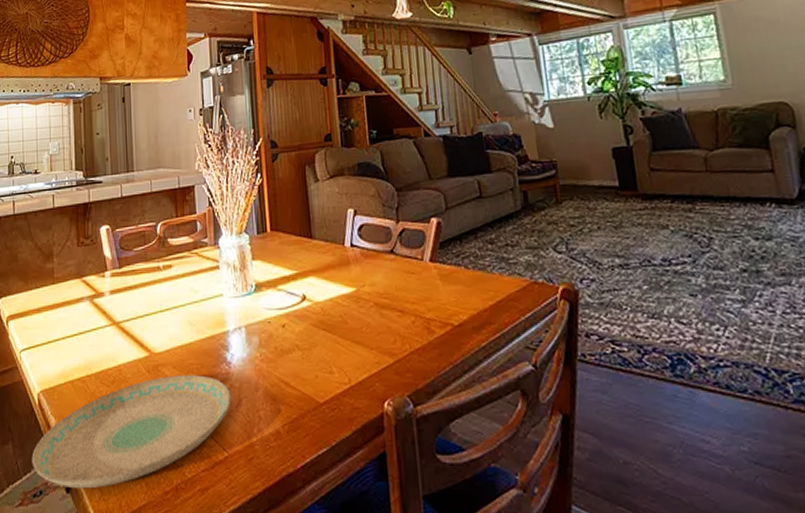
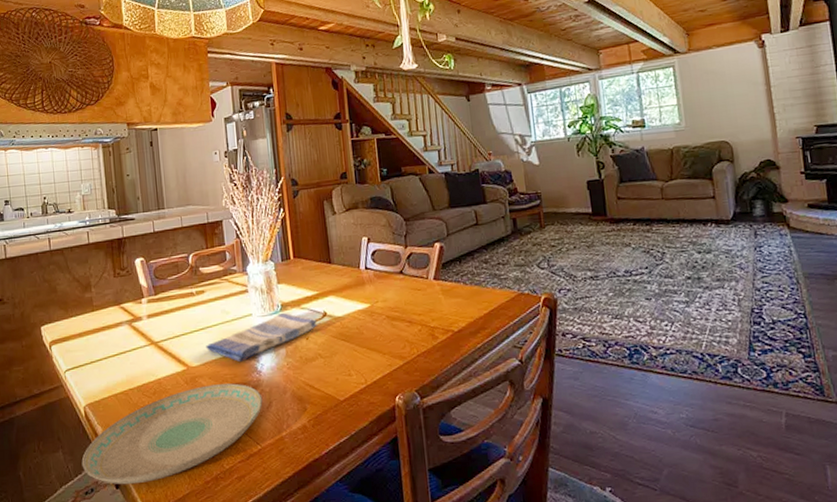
dish towel: none [171,293,296,349] -> present [206,312,318,362]

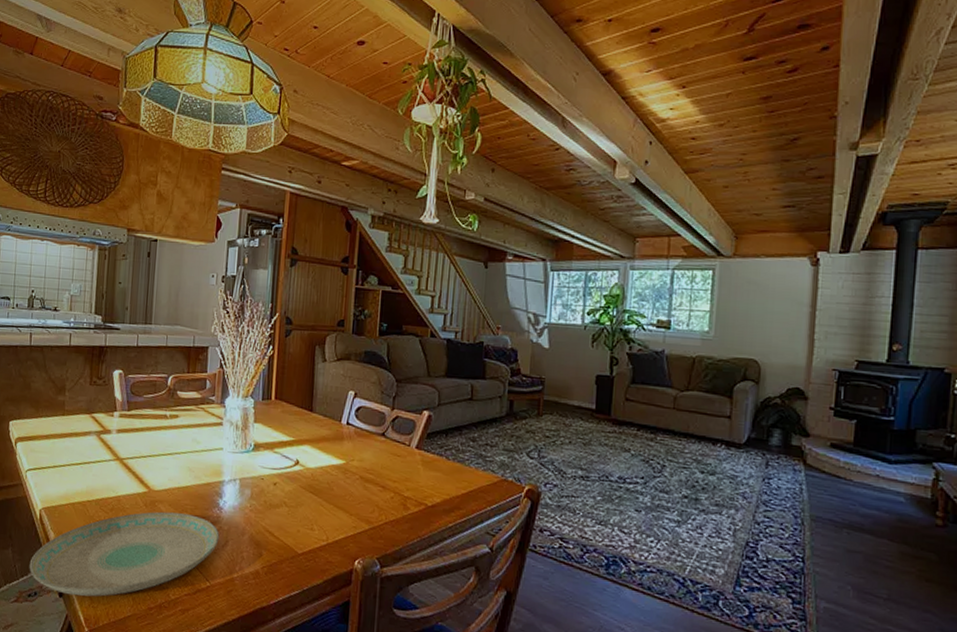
dish towel: present [206,312,318,362] -> none [171,452,289,495]

